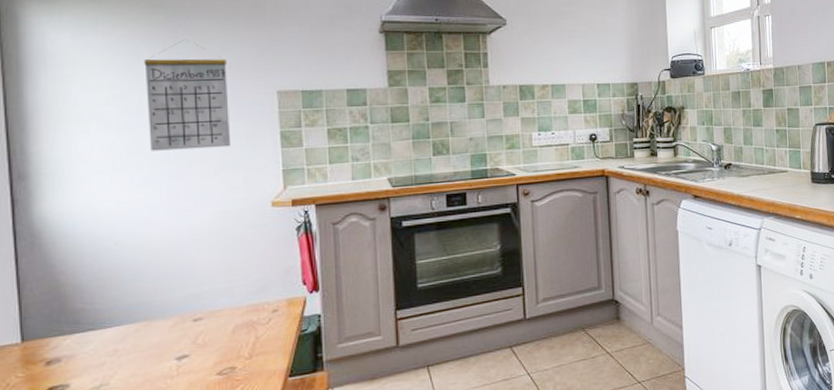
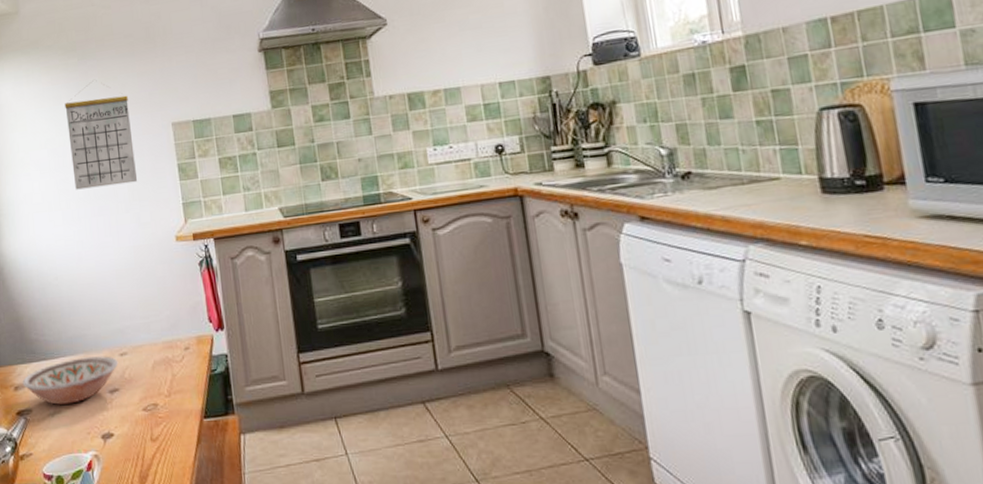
bowl: none [58,322,191,378] -> present [22,356,119,405]

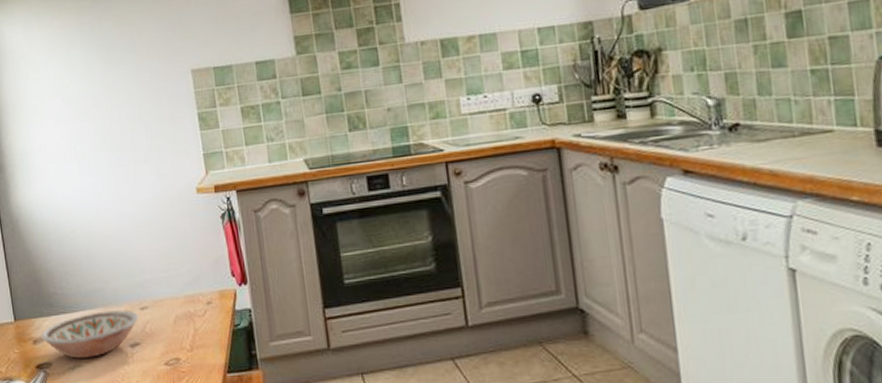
calendar: present [65,80,138,190] -> none [78,24,157,140]

